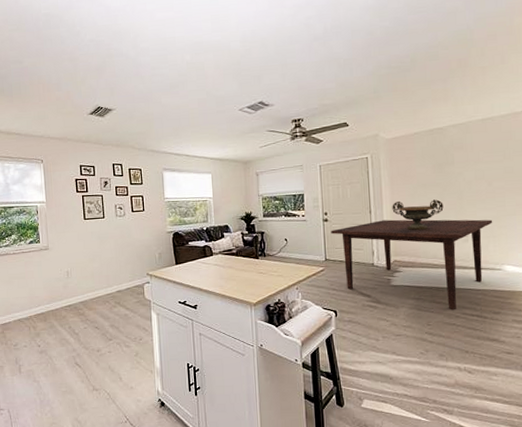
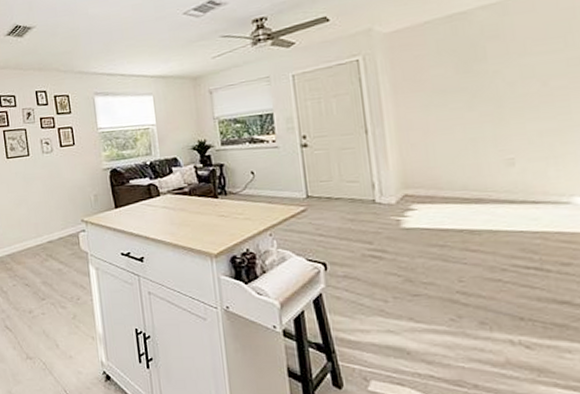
table: present [331,219,493,310] -> none [312,133,553,261]
decorative urn: present [392,199,444,231] -> none [397,109,474,154]

